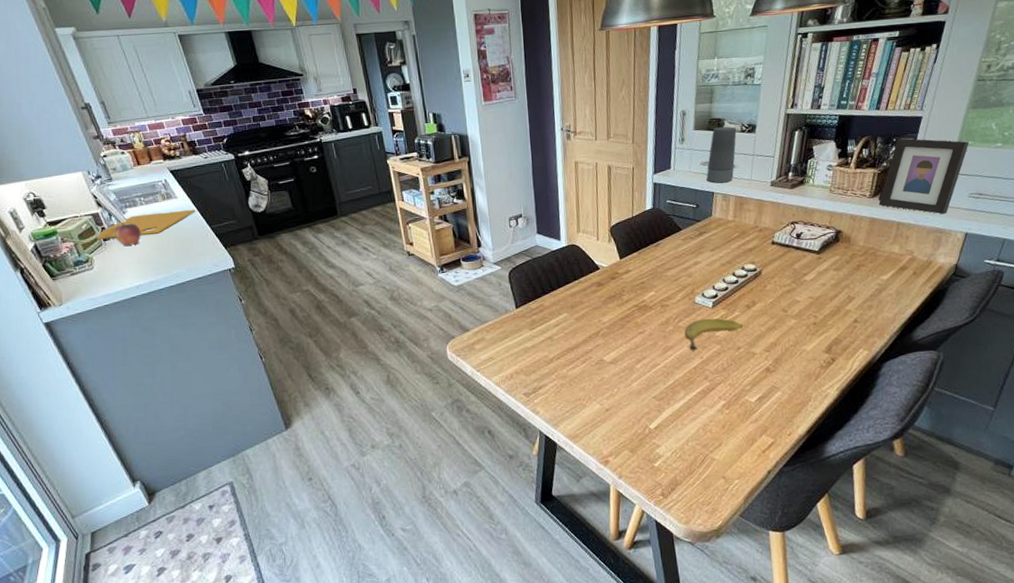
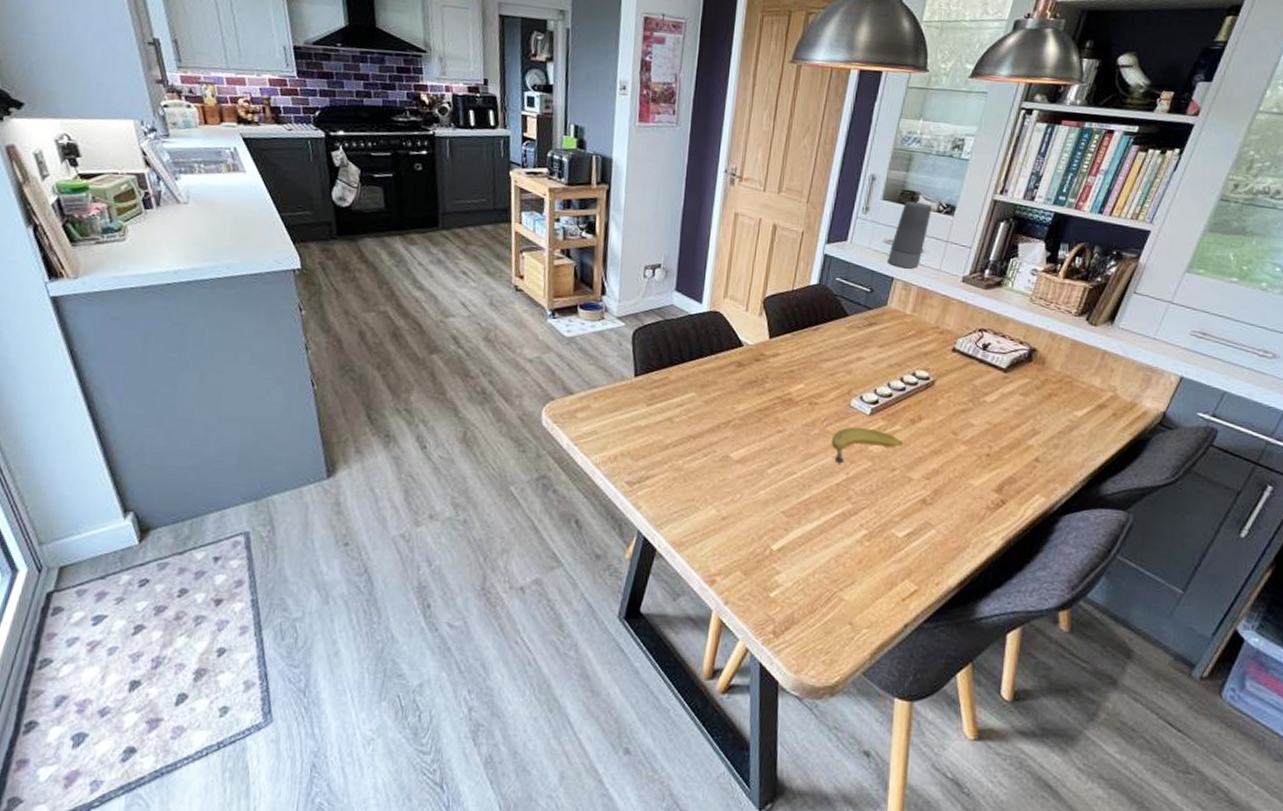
cutting board: present [95,209,197,241] -> none [134,184,267,212]
fruit: present [113,223,141,247] -> none [158,191,193,221]
picture frame: present [879,138,970,215] -> none [1085,251,1201,351]

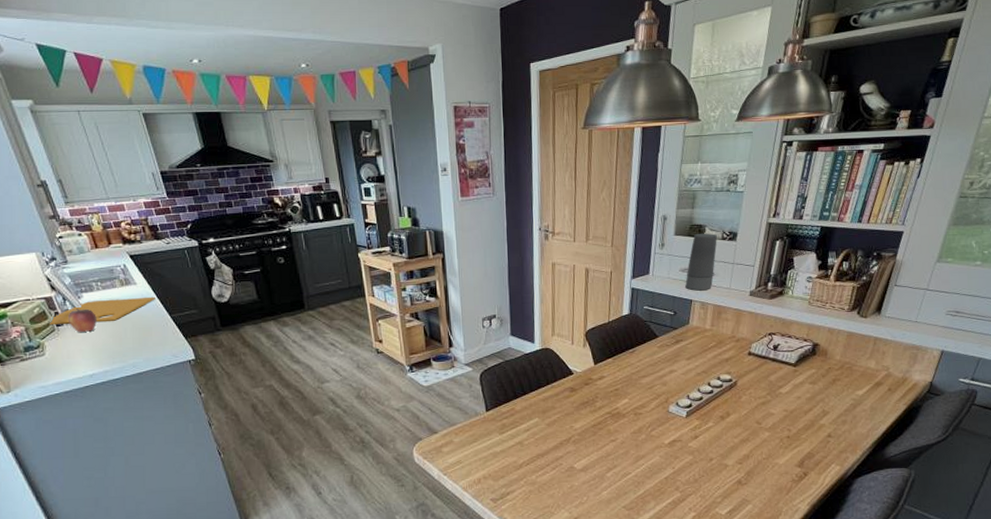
cutting board: none [134,184,267,212] -> present [47,296,157,326]
fruit: none [158,191,193,221] -> present [67,309,97,333]
fruit: present [831,427,902,464] -> none [657,428,716,461]

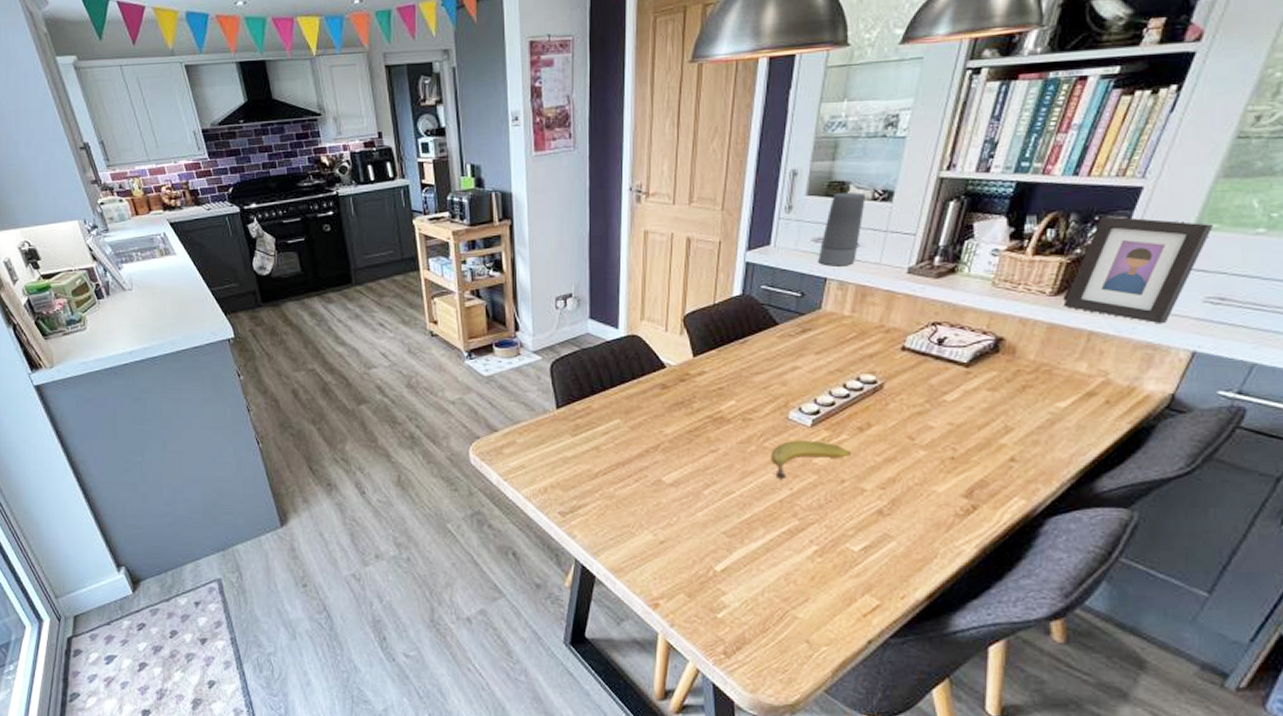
cutting board: present [47,296,157,326] -> none [89,268,196,298]
fruit: present [67,309,97,333] -> none [108,281,136,307]
fruit: none [657,428,716,461] -> present [770,440,851,480]
picture frame: none [857,252,950,331] -> present [1063,216,1214,324]

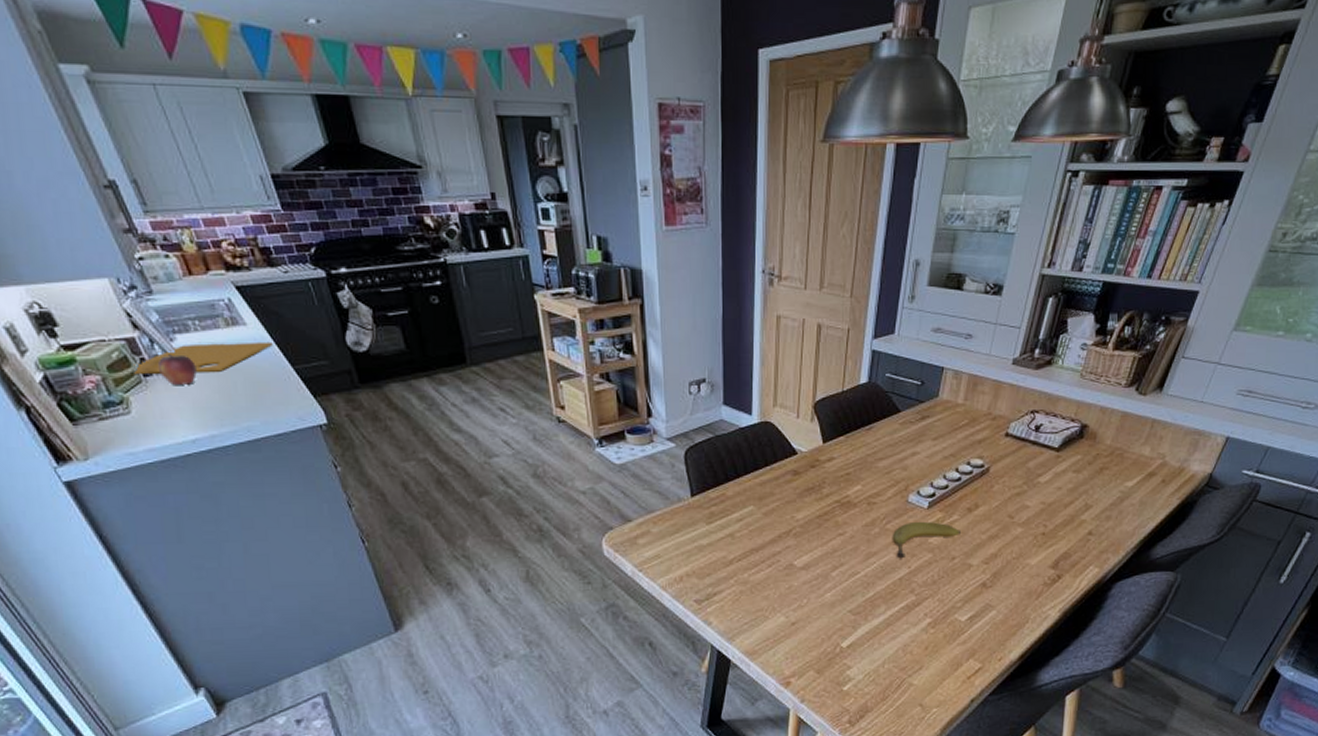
cutting board: none [89,268,196,298] -> present [131,341,274,375]
fruit: none [108,281,136,307] -> present [157,354,197,386]
canister: present [818,192,865,267] -> none [937,285,979,356]
picture frame: present [1063,216,1214,324] -> none [1134,316,1248,413]

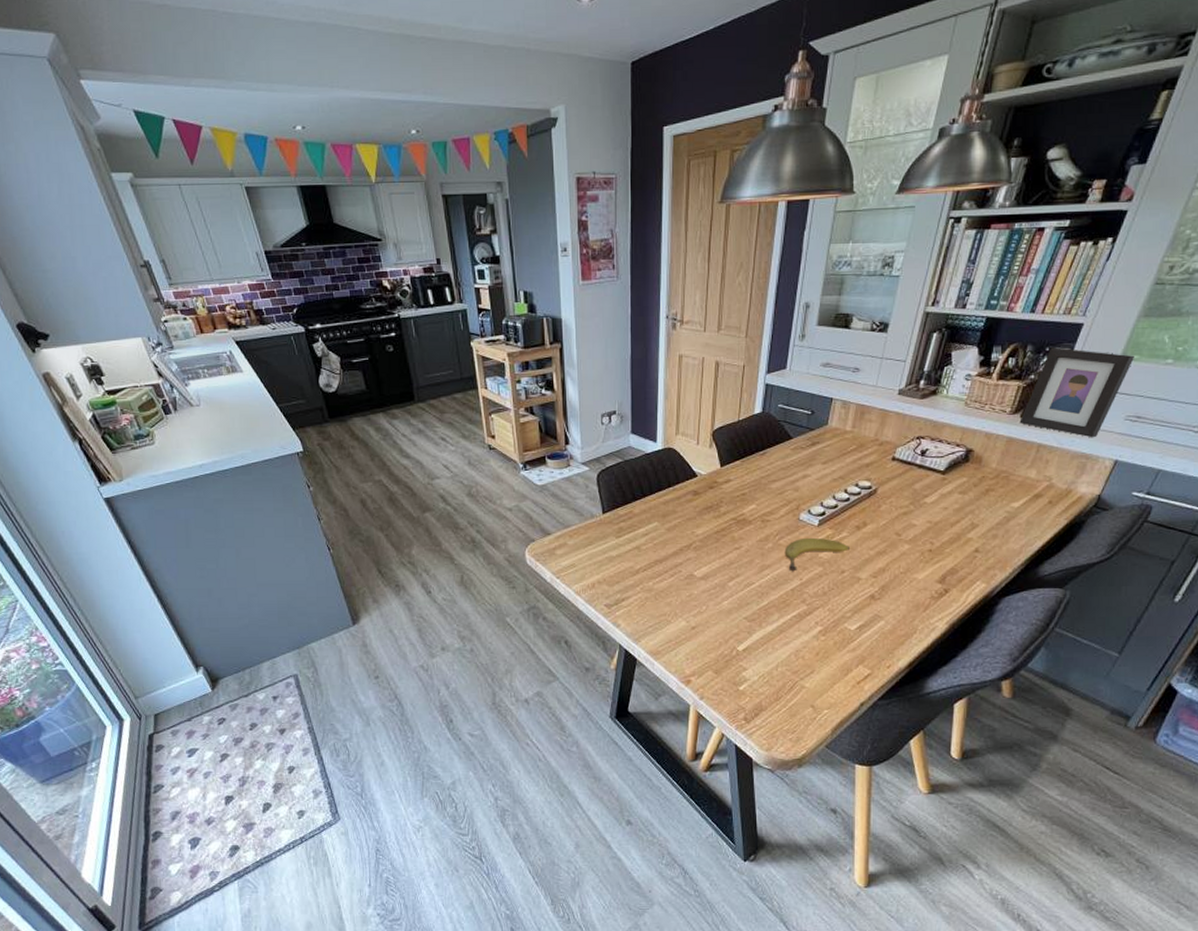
cutting board: present [131,341,274,375] -> none [156,385,263,414]
fruit: present [157,354,197,386] -> none [175,397,204,422]
picture frame: none [1134,316,1248,413] -> present [1019,347,1135,438]

